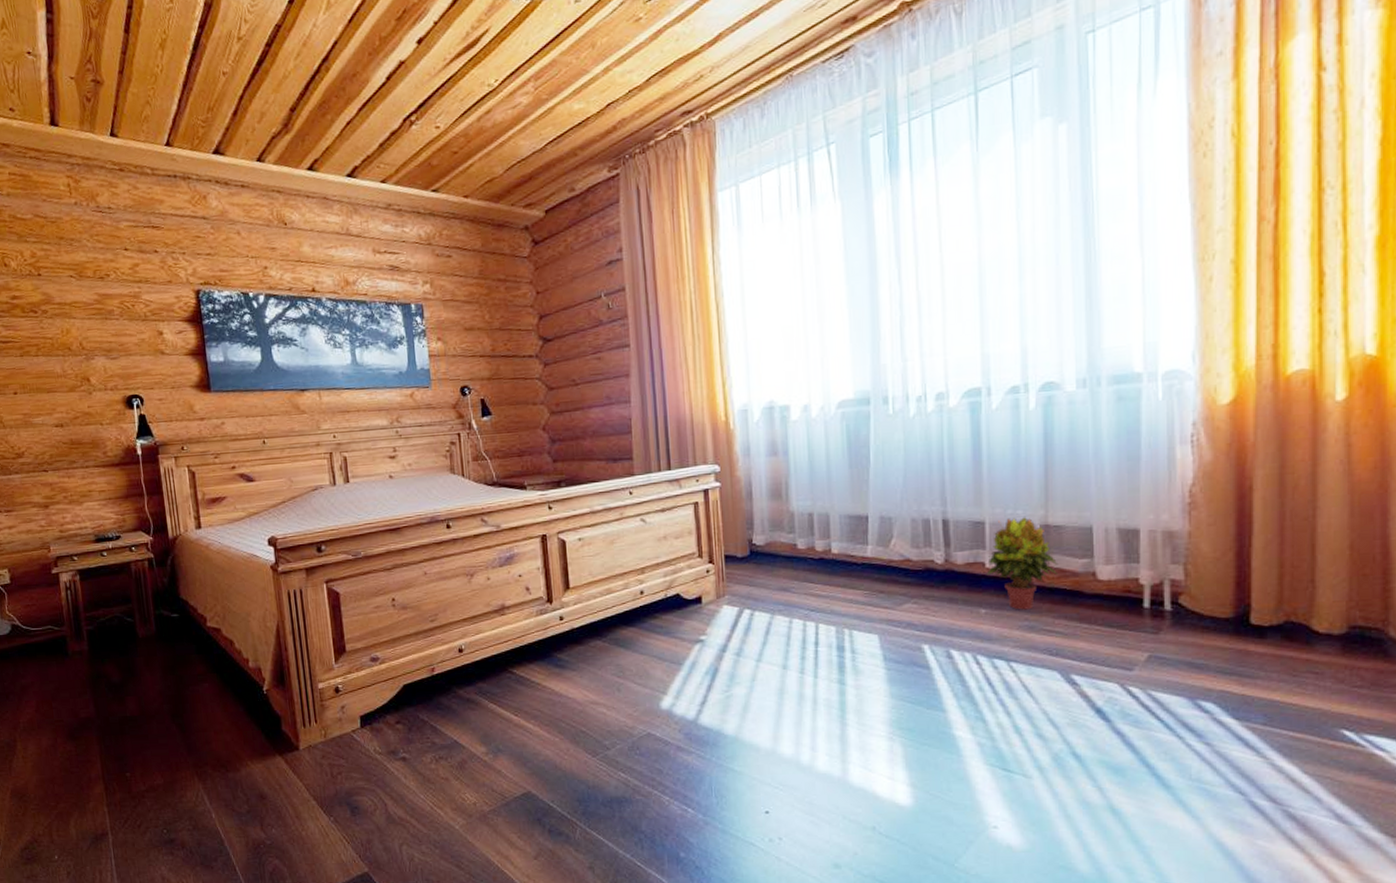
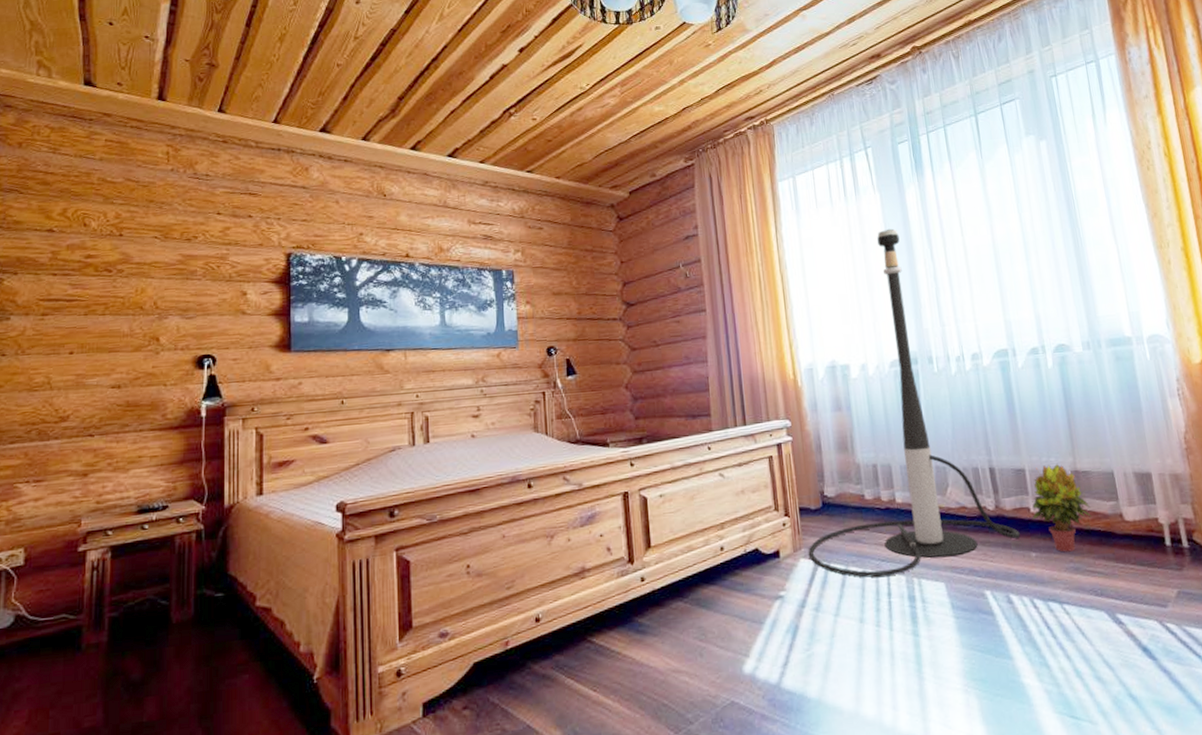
floor lamp: none [732,245,970,626] -> present [808,228,1020,578]

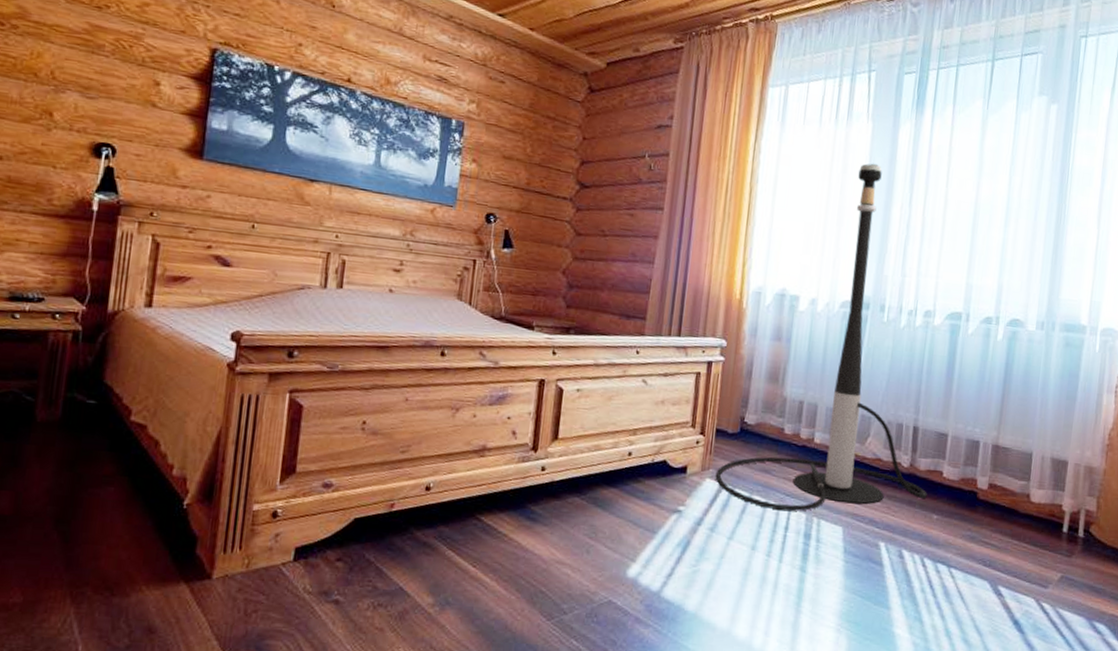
potted plant: present [1032,463,1091,552] -> none [942,434,1002,521]

